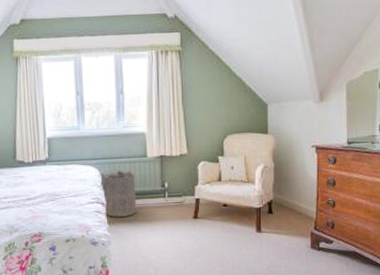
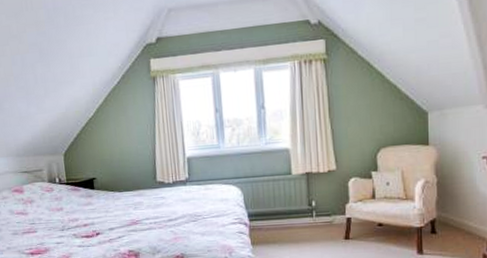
laundry hamper: present [100,170,137,217] -> none [242,188,282,238]

